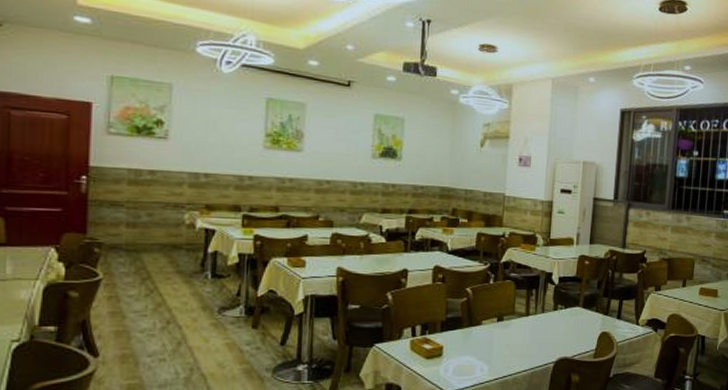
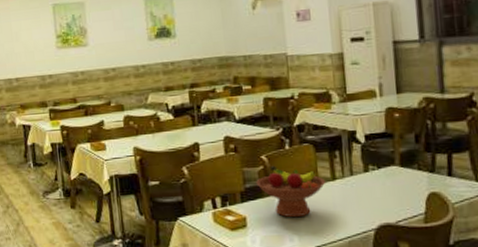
fruit bowl: none [458,298,521,349] -> present [256,165,326,218]

